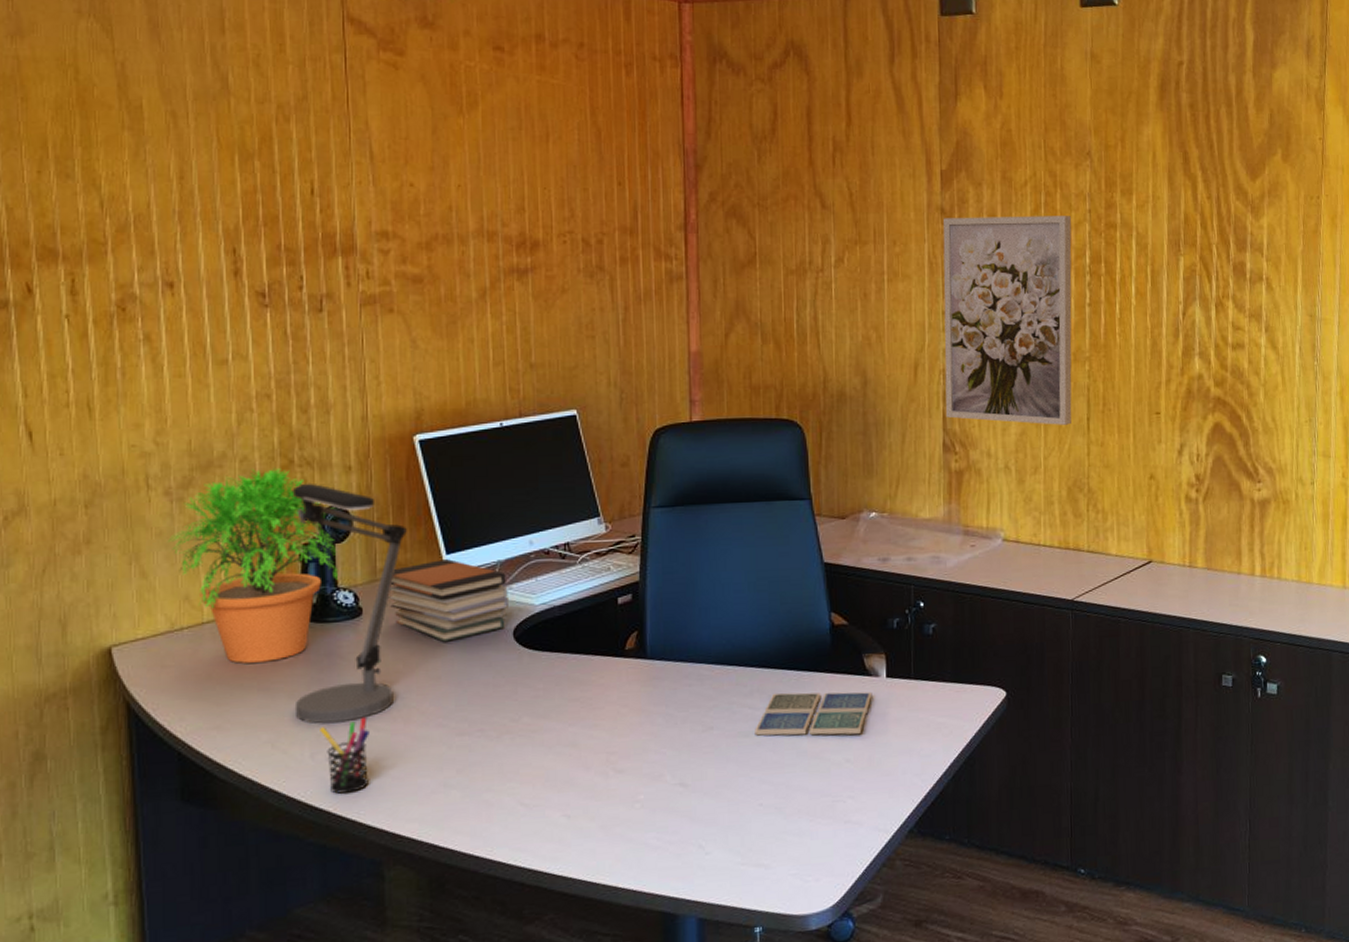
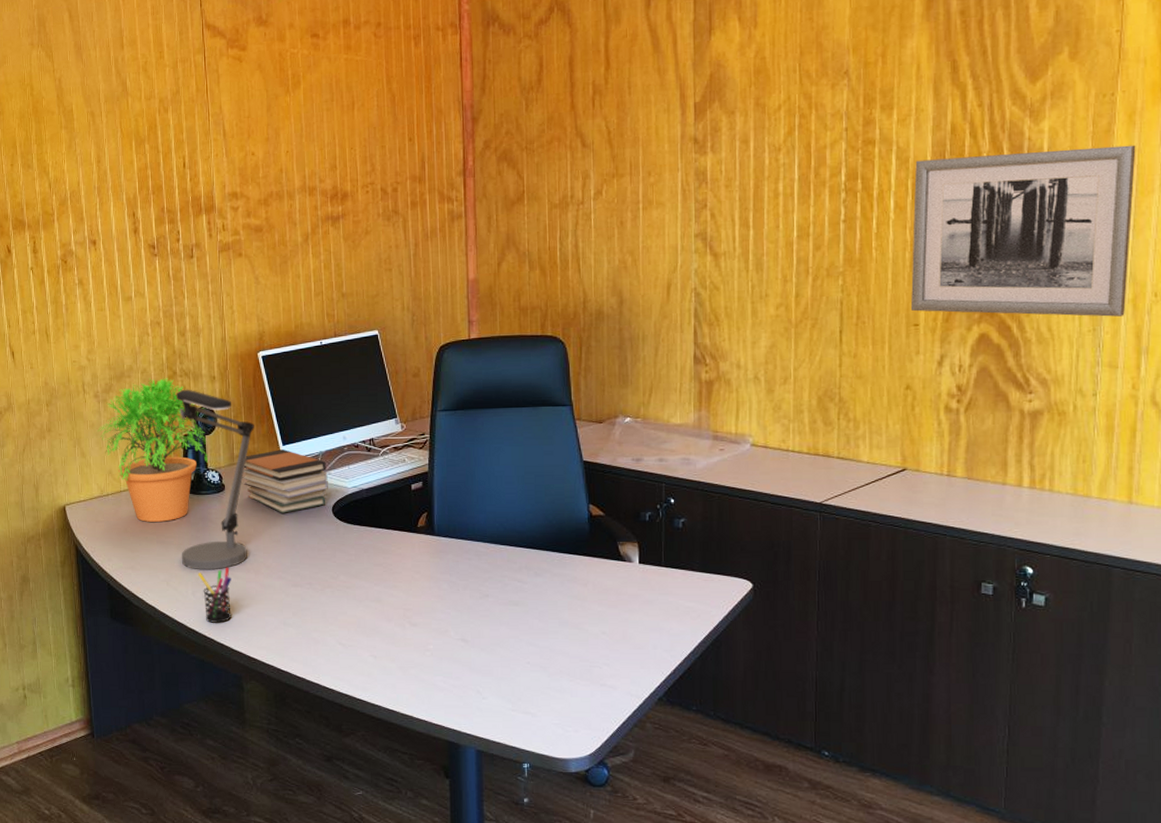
drink coaster: present [755,692,872,736] -> none [523,570,626,610]
wall art: present [943,216,1072,425] -> none [696,136,827,338]
wall art: none [1152,246,1339,408] -> present [910,144,1136,317]

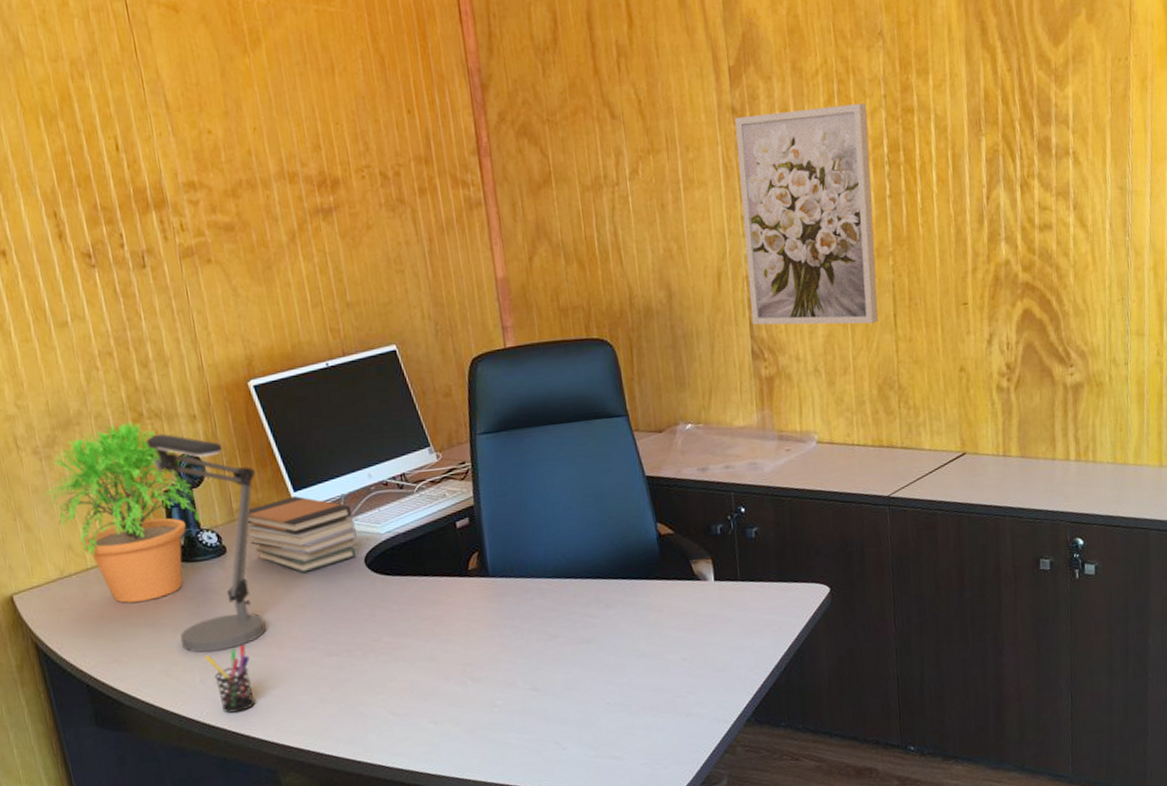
wall art: none [696,136,827,338] -> present [735,103,878,325]
wall art: present [910,144,1136,317] -> none [953,110,1149,290]

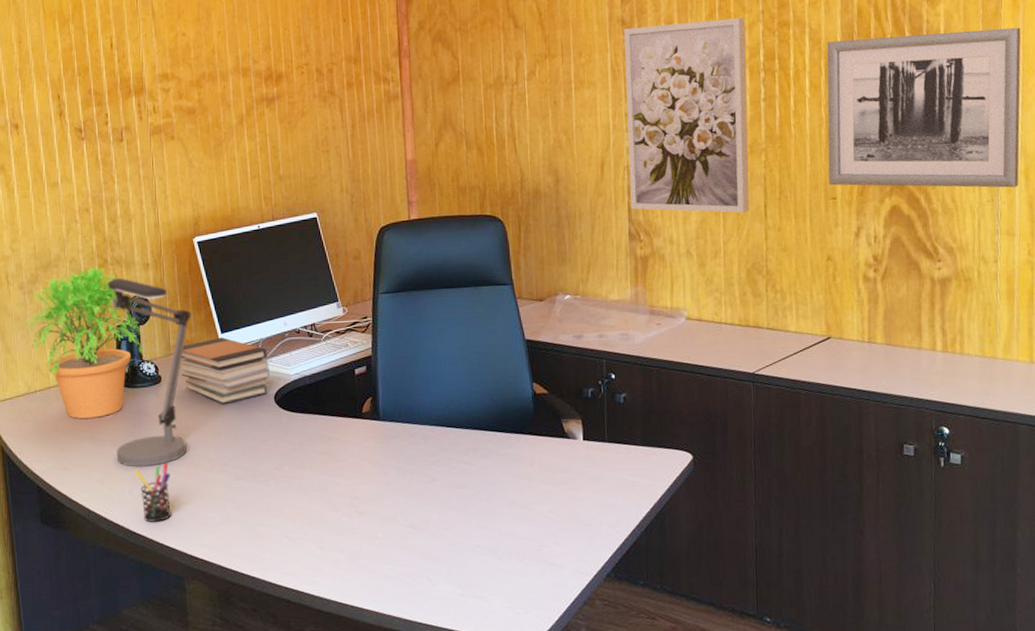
wall art: none [953,110,1149,290] -> present [826,27,1021,188]

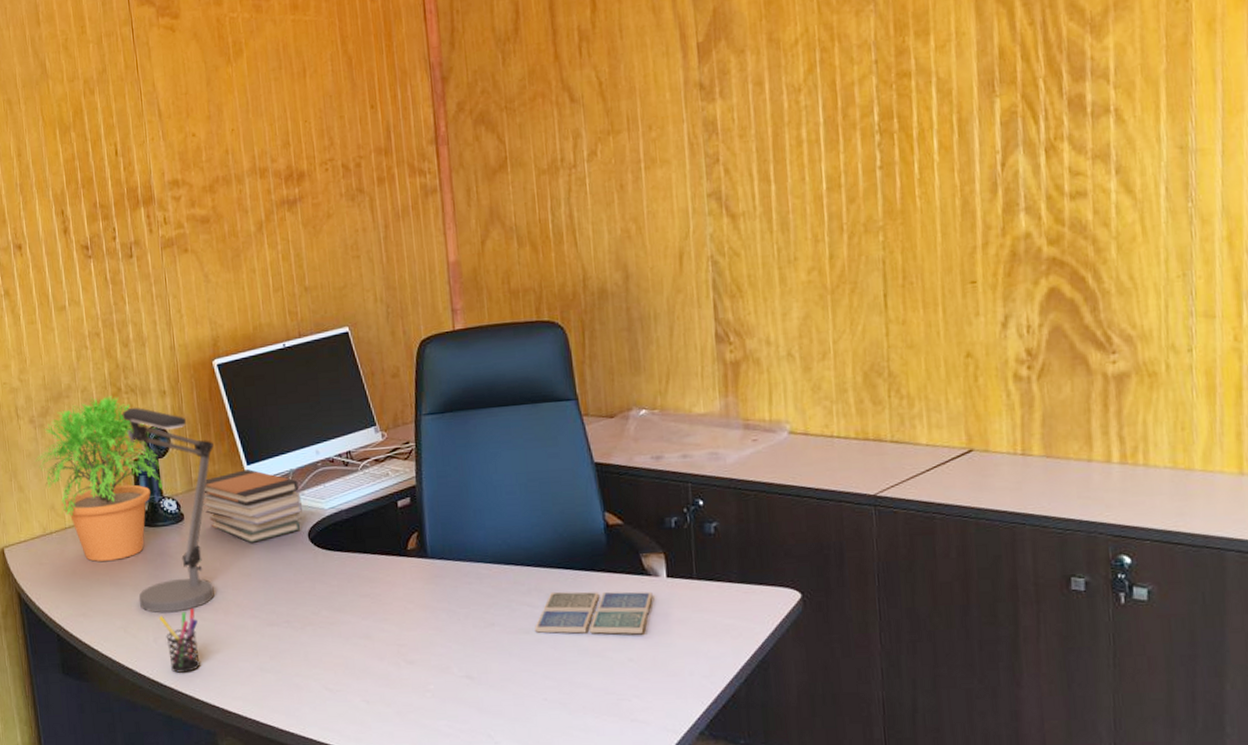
drink coaster: none [471,451,571,489] -> present [535,591,653,634]
wall art: present [624,18,750,213] -> none [703,70,865,307]
wall art: present [826,27,1021,188] -> none [959,57,1220,267]

